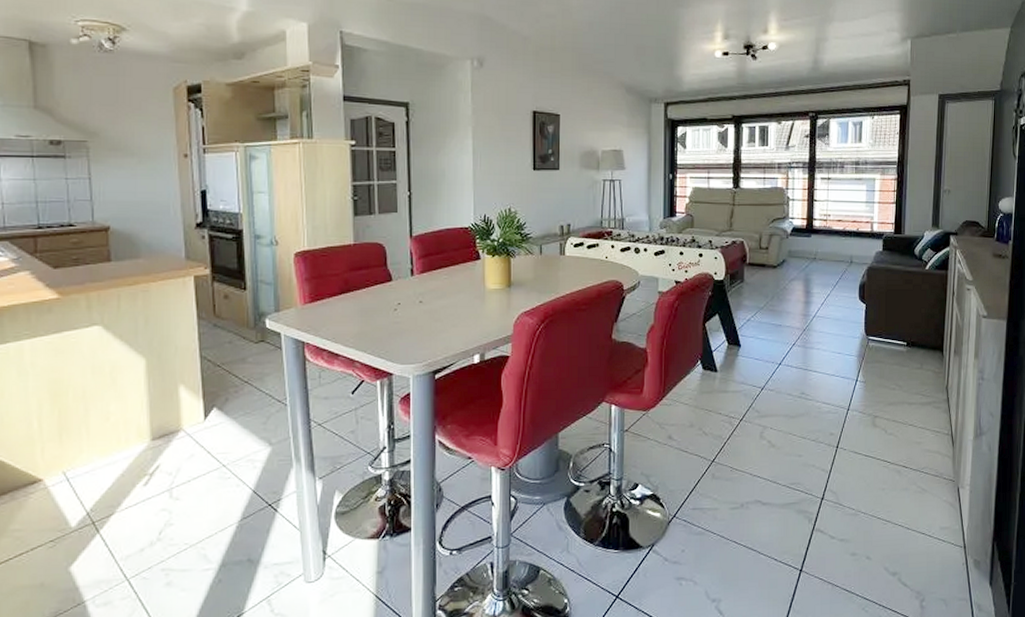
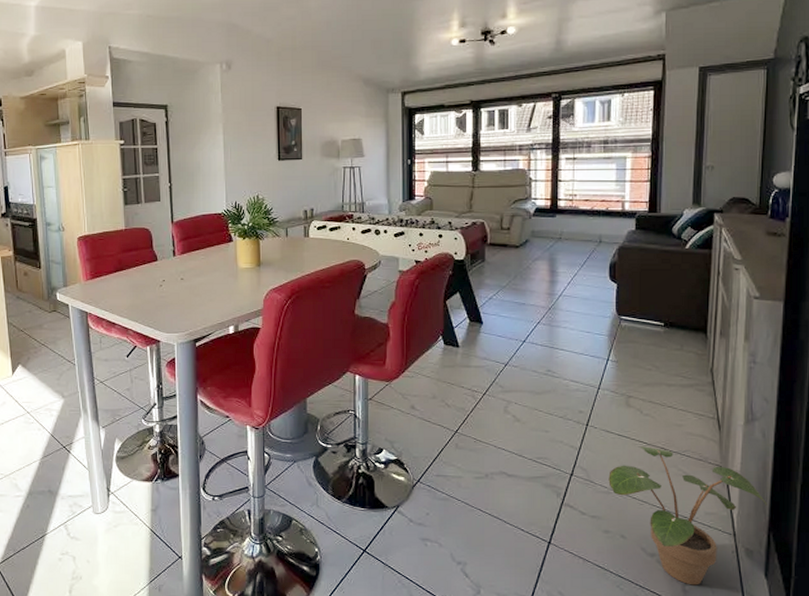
potted plant: none [856,465,992,601] -> present [608,446,768,586]

